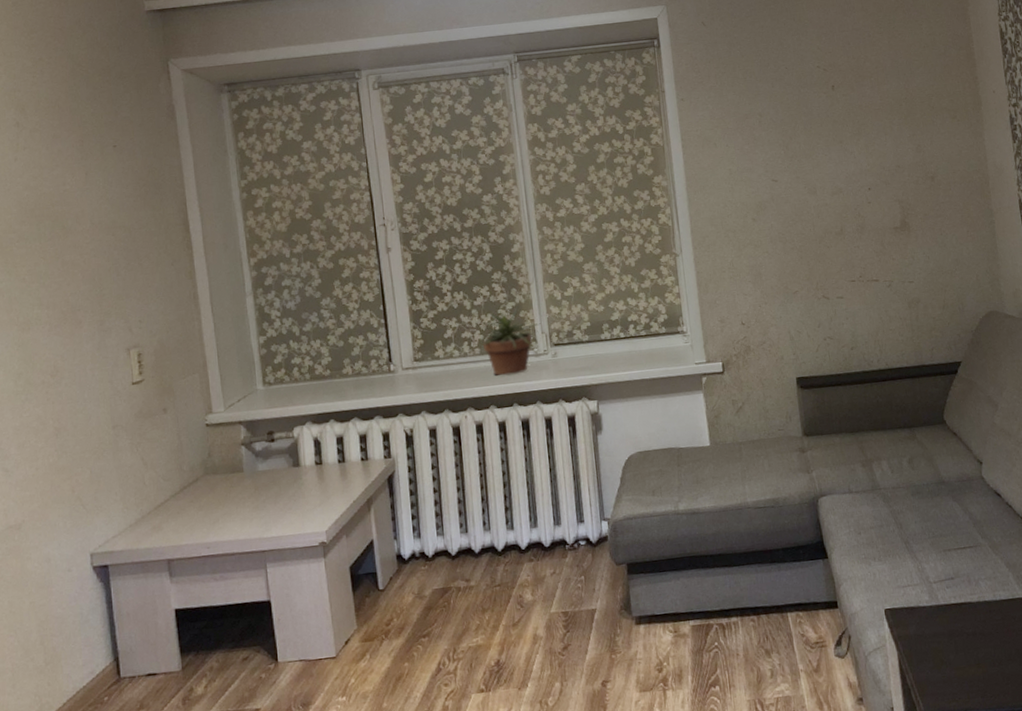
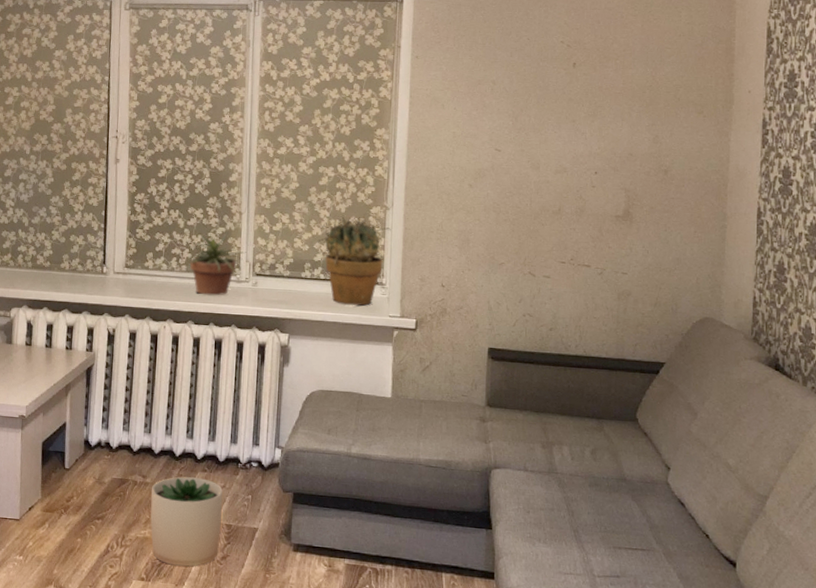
planter: none [477,569,559,669] -> present [150,476,223,567]
potted cactus: none [611,264,684,361] -> present [317,214,391,306]

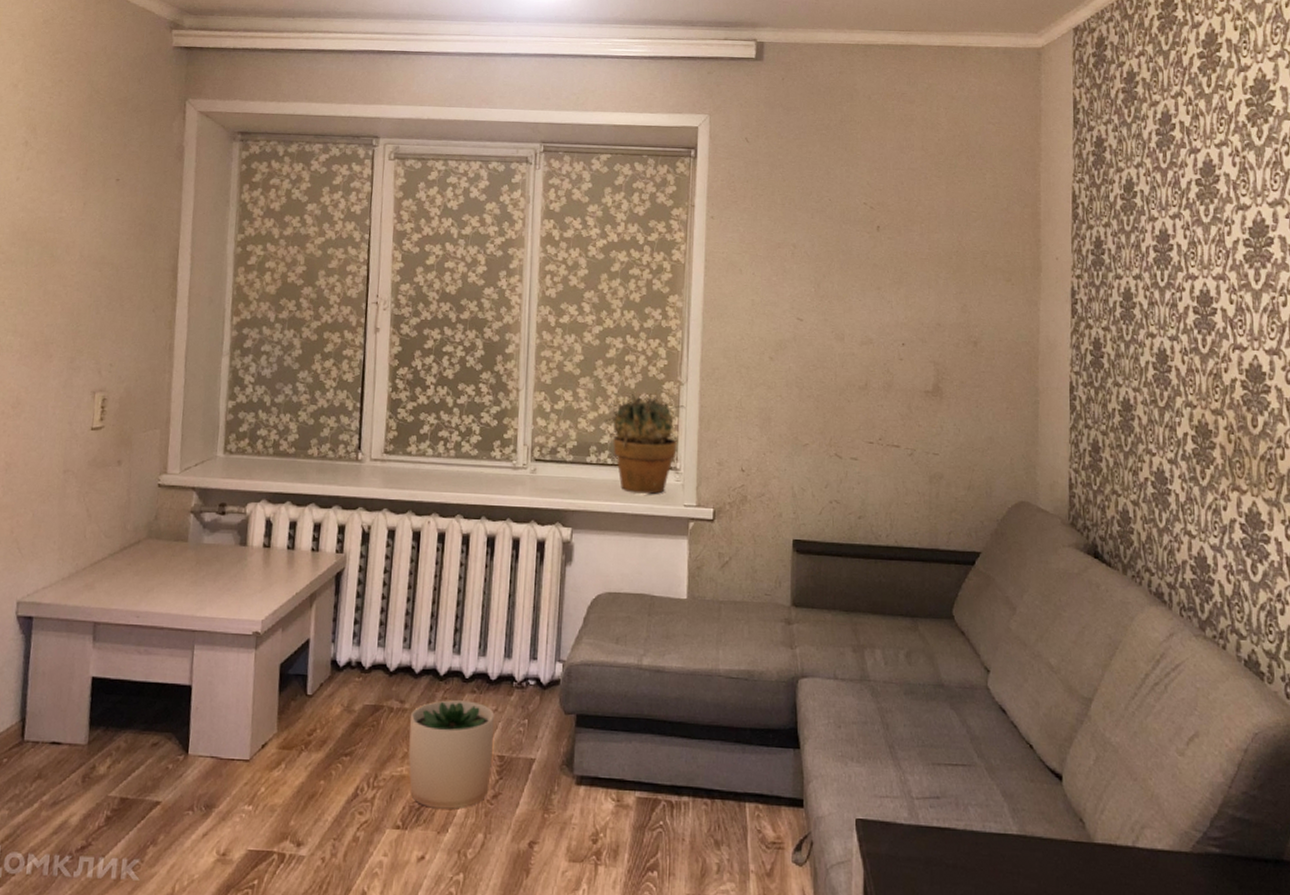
potted plant: present [181,232,246,296] -> none [449,412,524,485]

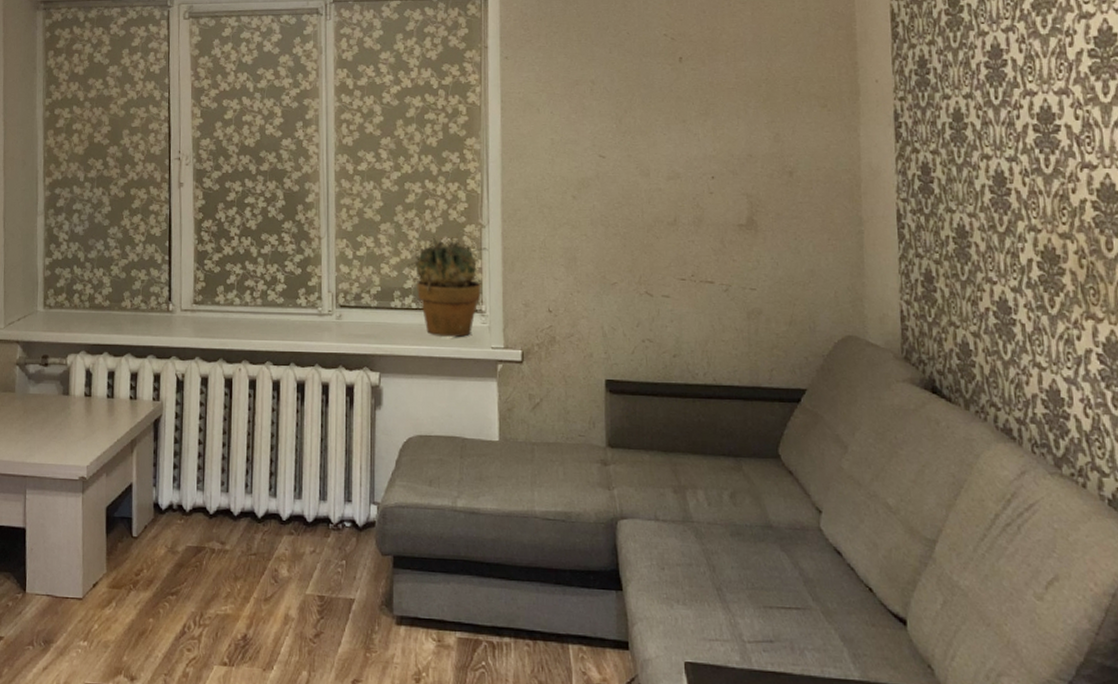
planter: present [408,700,495,809] -> none [231,541,314,647]

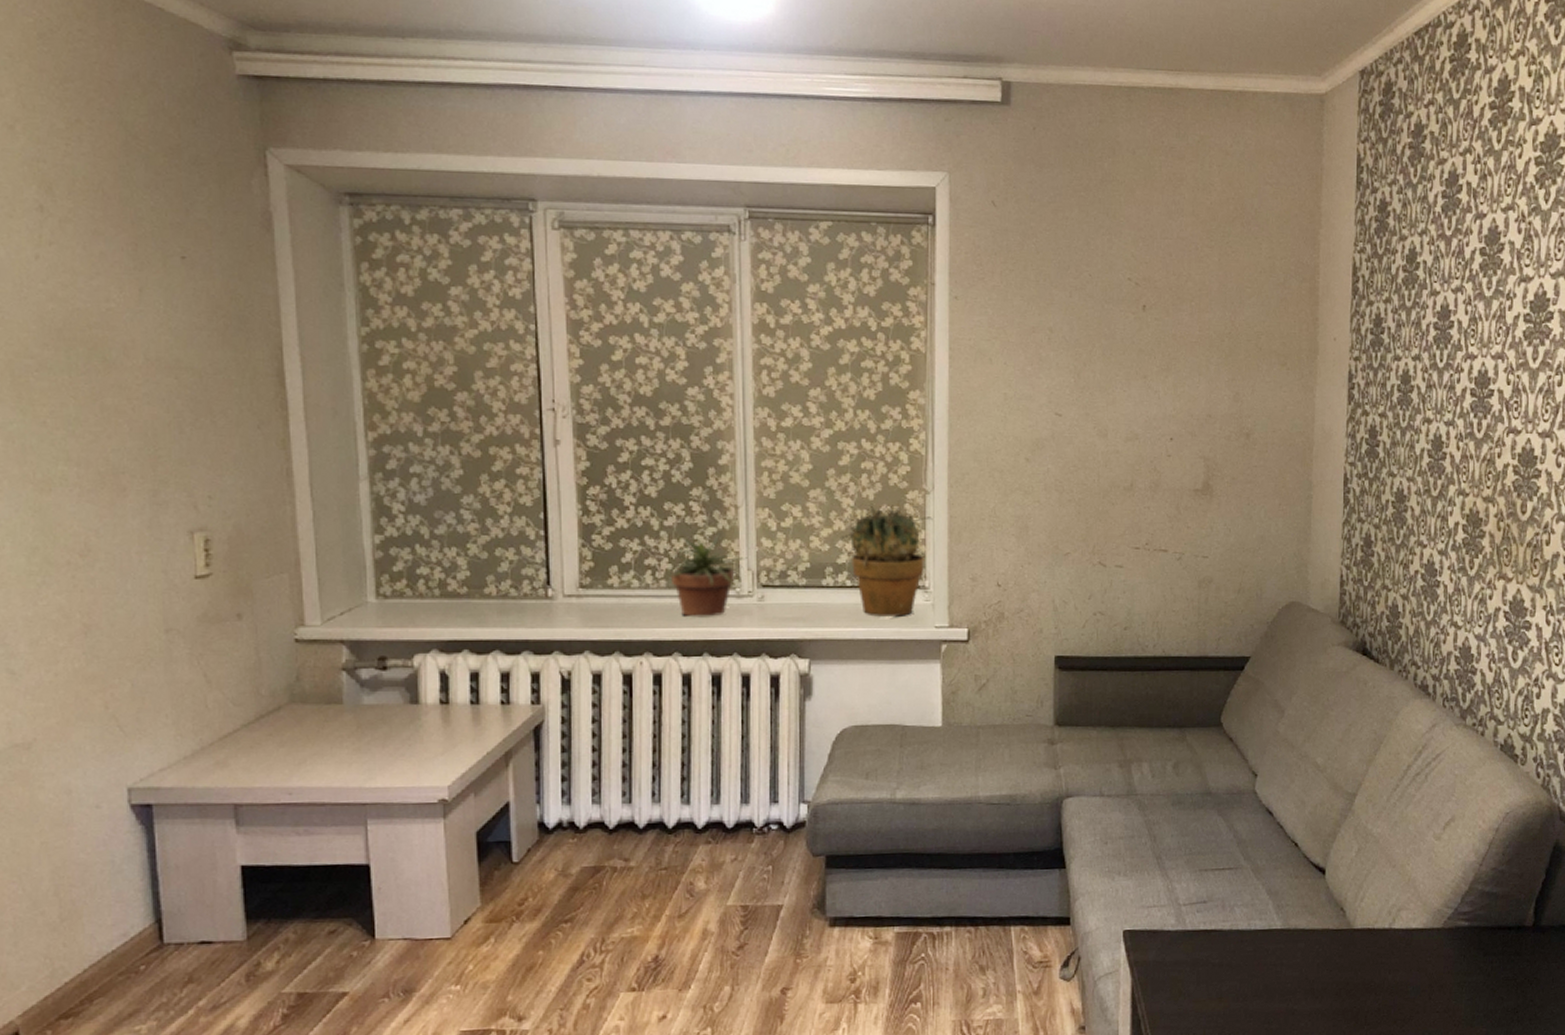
potted plant: none [256,260,328,332] -> present [659,533,747,618]

